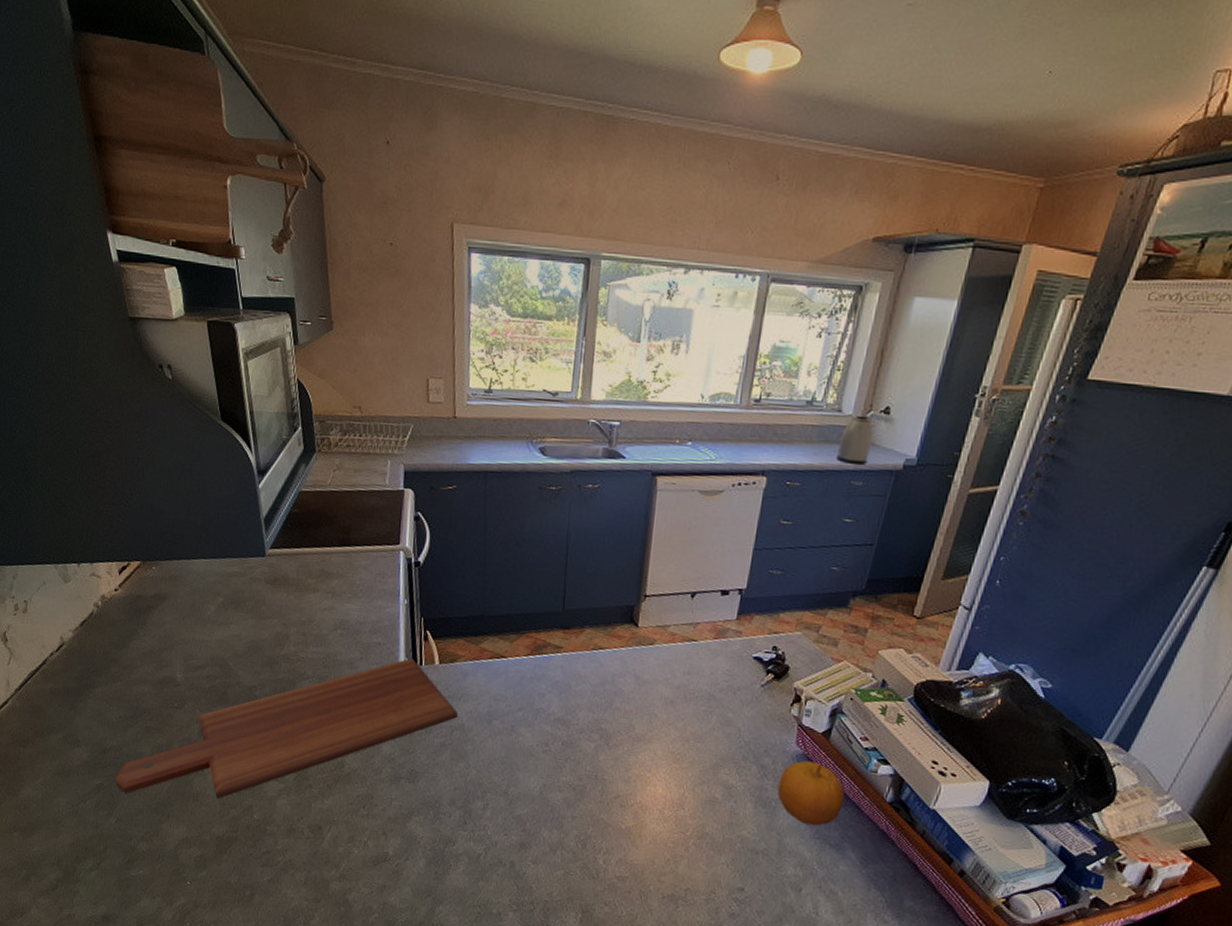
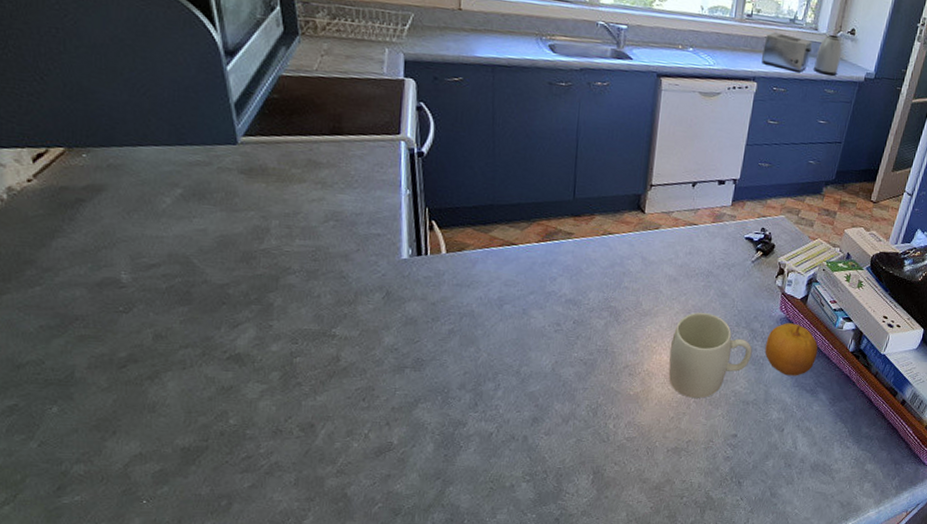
cutting board: present [114,658,458,799] -> none [34,248,467,412]
mug: none [664,741,762,841] -> present [668,313,753,398]
toaster: none [772,418,836,464] -> present [762,32,813,74]

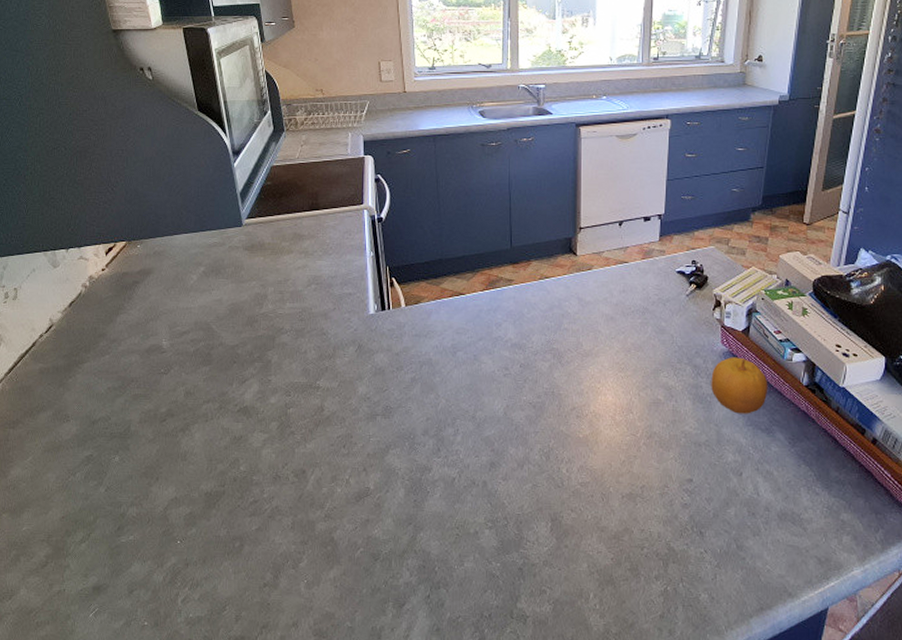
mug: present [668,313,753,398] -> none [614,351,698,440]
toaster: present [762,32,813,74] -> none [673,71,721,106]
kettle: present [814,34,843,77] -> none [725,64,752,104]

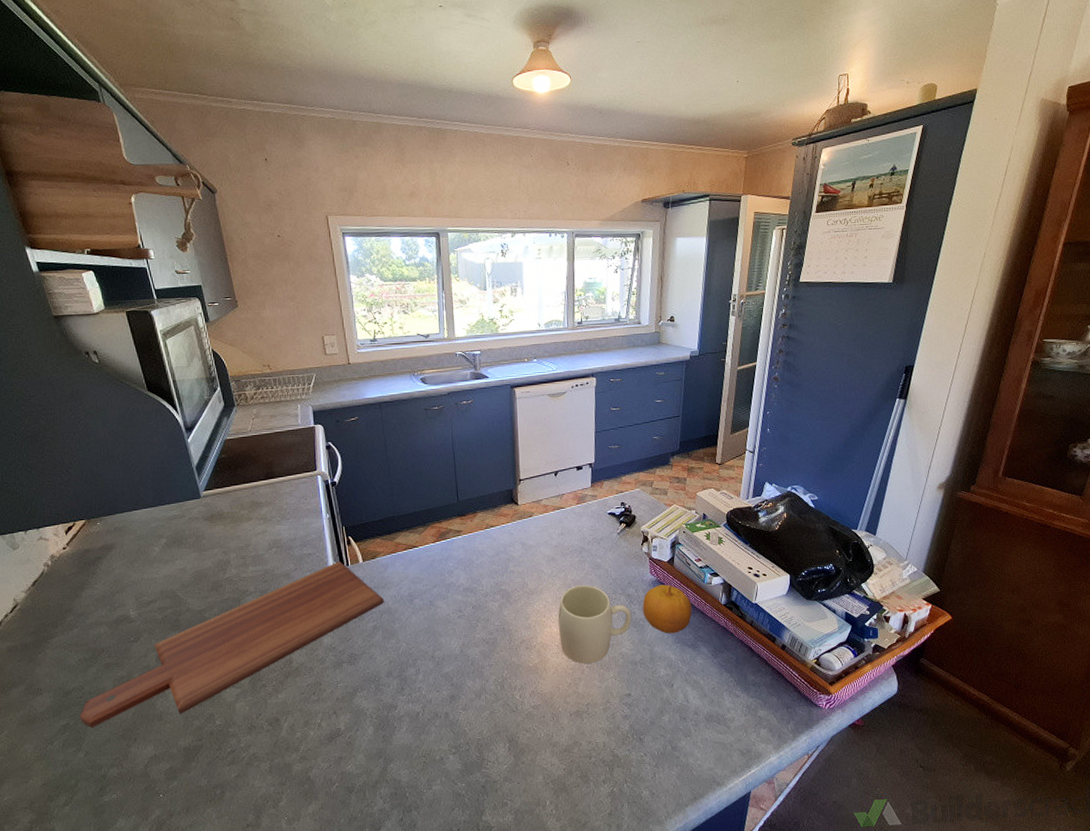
cutting board: none [103,304,425,461] -> present [79,561,384,727]
mug: none [614,351,698,440] -> present [558,585,632,664]

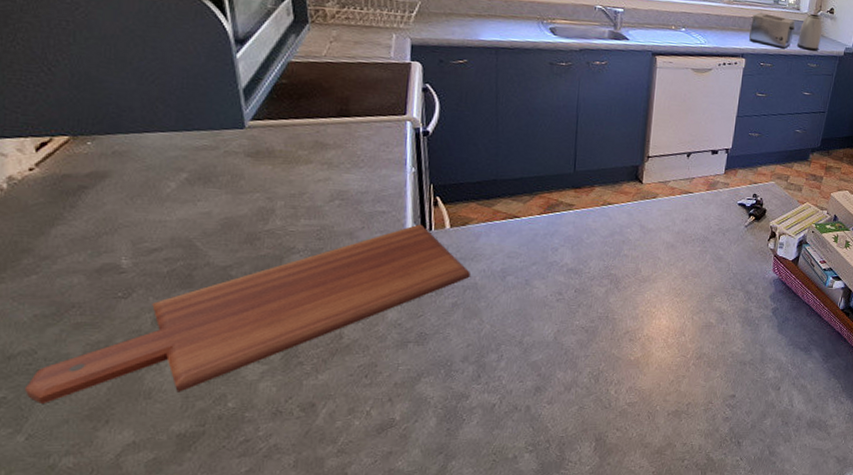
mug: present [558,585,632,664] -> none [668,277,748,361]
toaster: none [596,332,639,363] -> present [749,12,796,50]
fruit: present [642,584,692,634] -> none [760,284,810,335]
kettle: none [643,324,666,361] -> present [797,13,823,52]

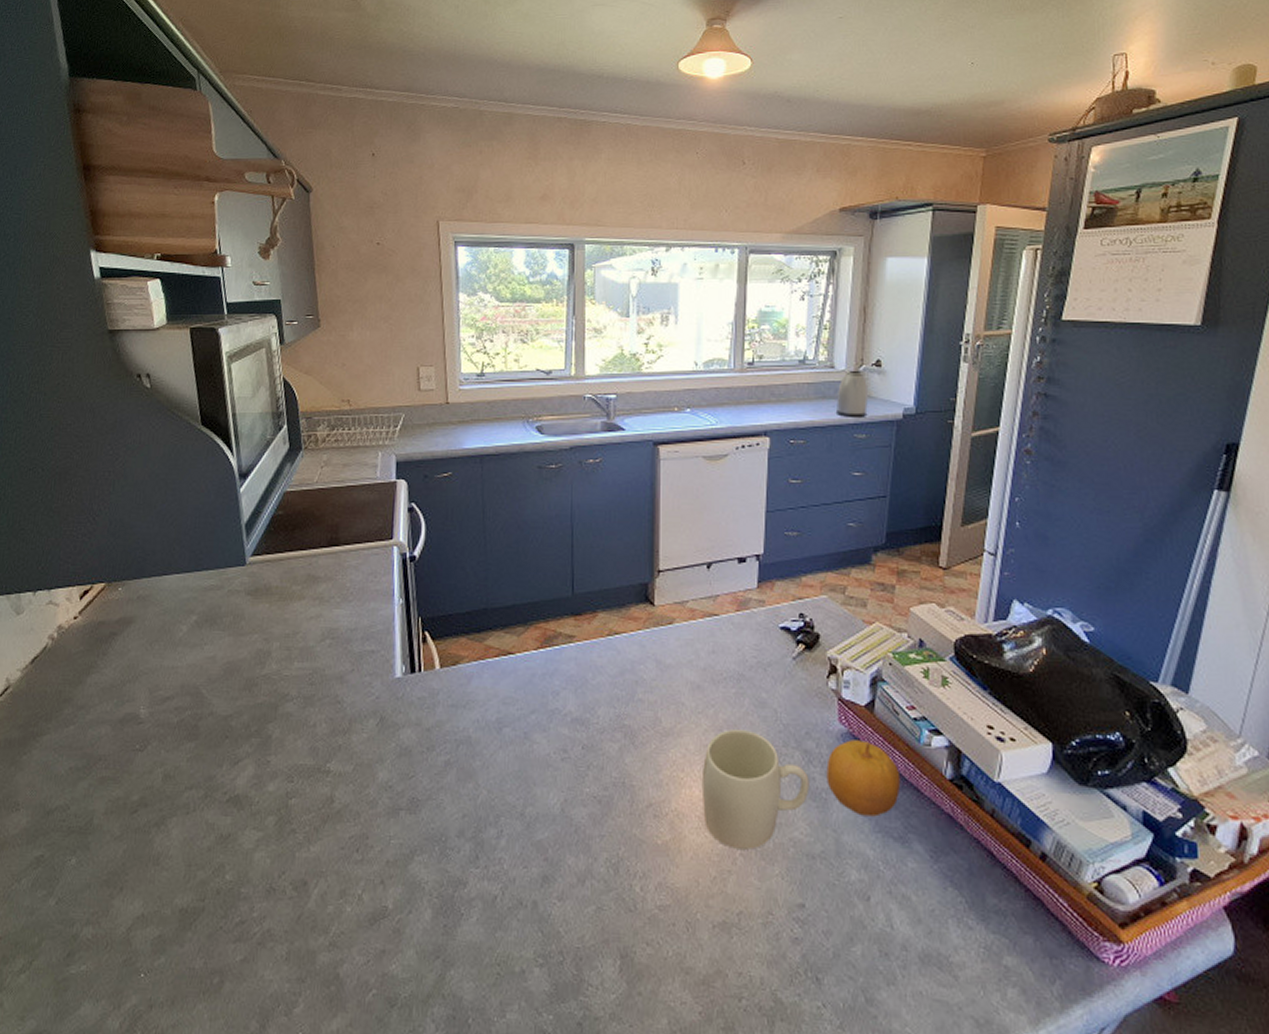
cutting board: present [24,224,470,404] -> none [57,664,463,865]
mug: none [668,277,748,361] -> present [701,730,810,850]
toaster: present [749,12,796,50] -> none [772,378,831,420]
fruit: none [760,284,810,335] -> present [826,740,901,817]

